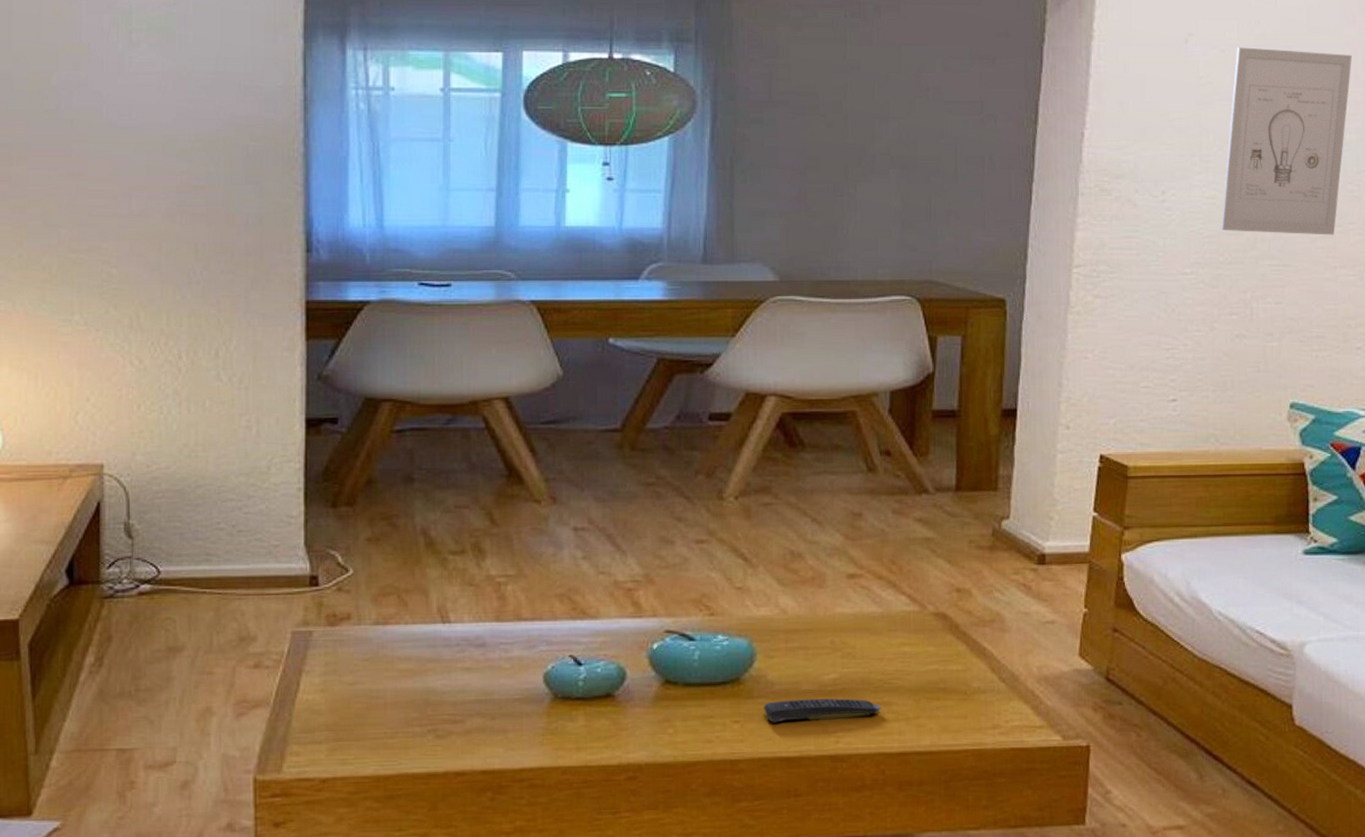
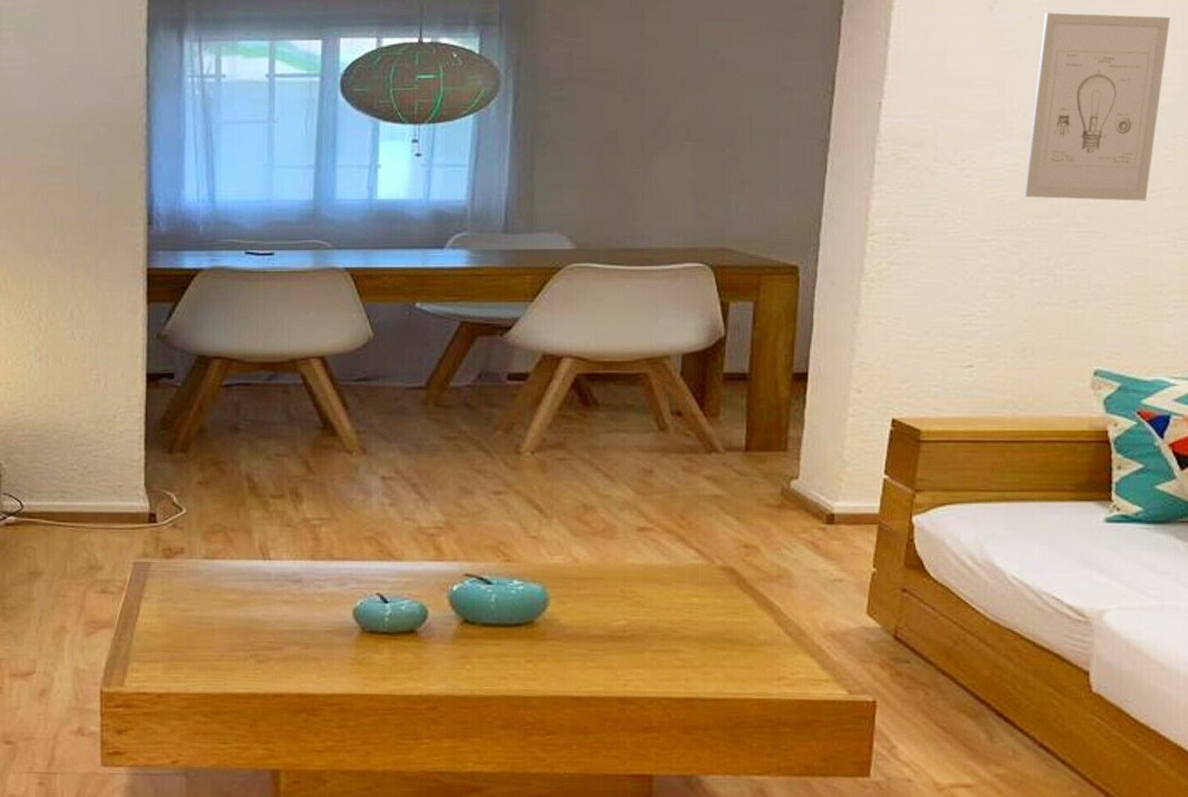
remote control: present [764,698,881,723] -> none [556,643,668,664]

